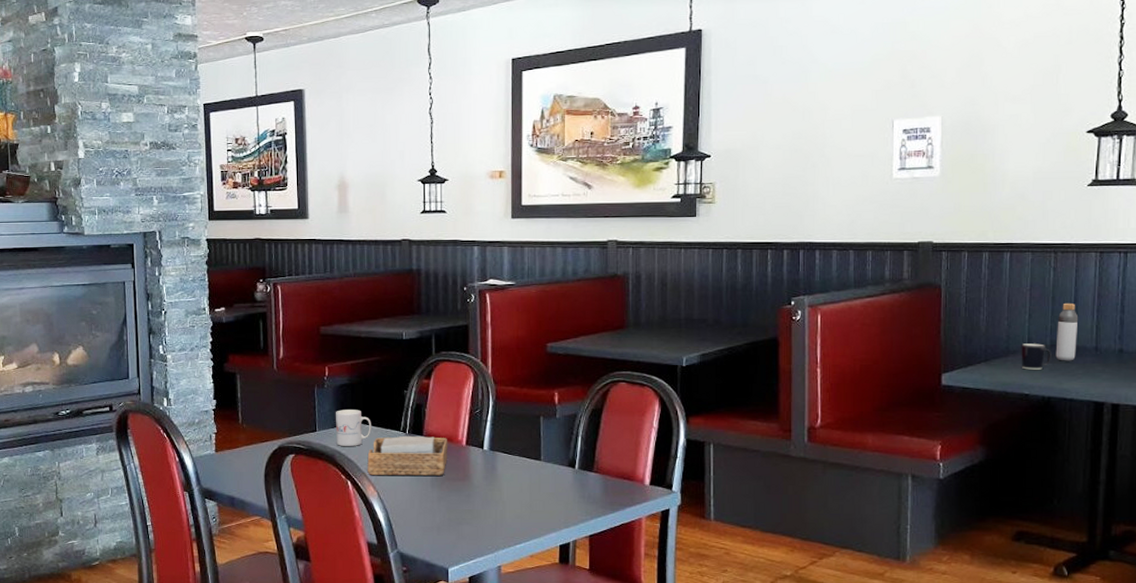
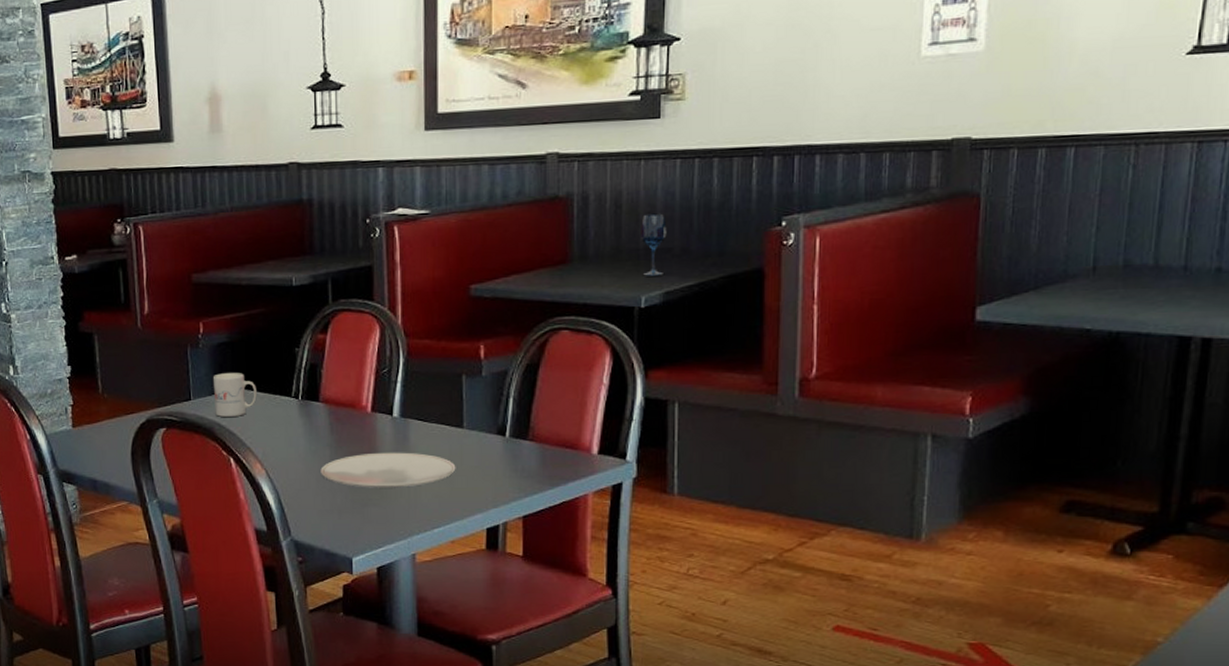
napkin holder: present [367,435,448,476] -> none [252,402,350,451]
plate: none [423,479,535,510] -> present [320,452,456,488]
wineglass: none [682,291,702,341] -> present [641,213,667,276]
mug: present [1021,343,1051,371] -> none [1082,264,1124,299]
bottle: present [1055,302,1079,361] -> none [1129,209,1164,286]

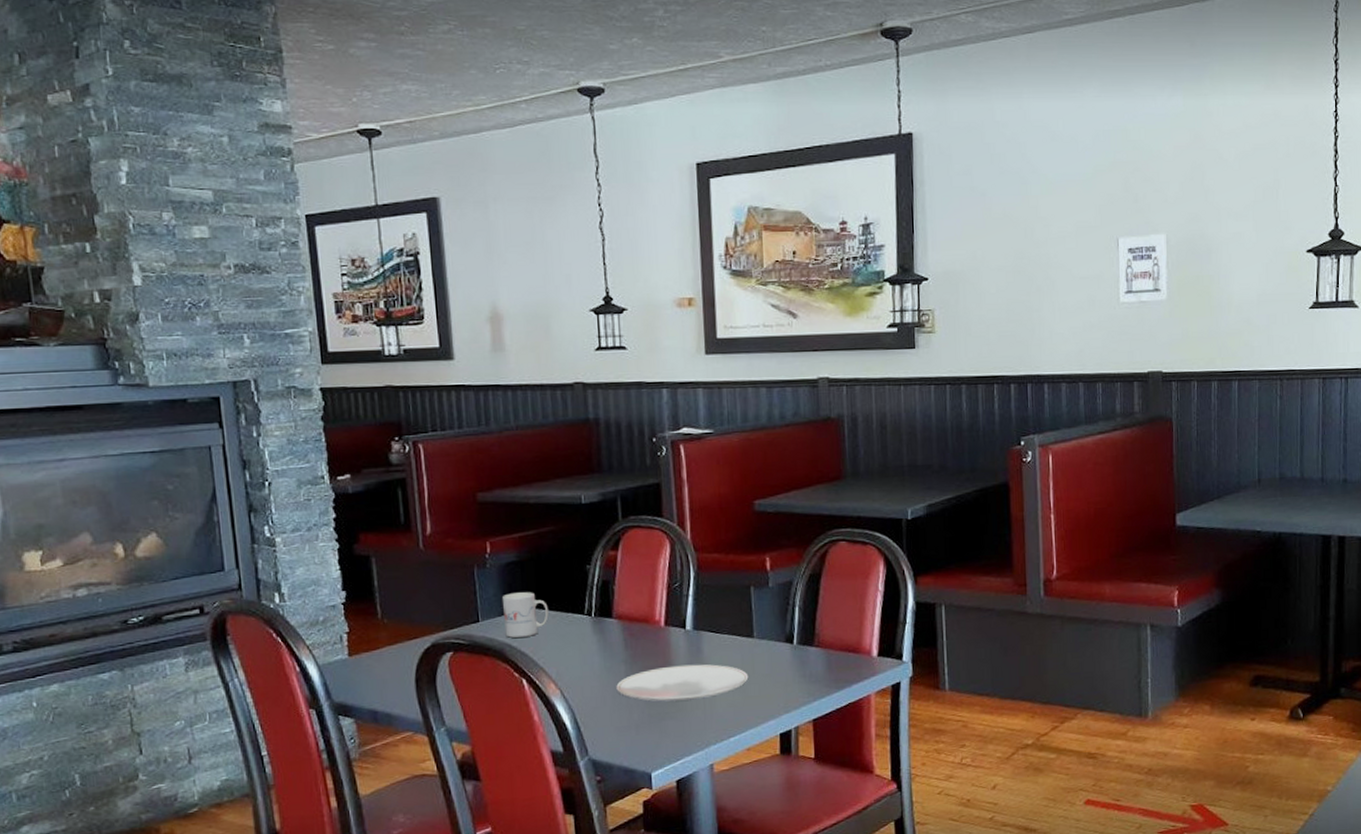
wineglass: present [641,213,667,276] -> none [904,433,927,491]

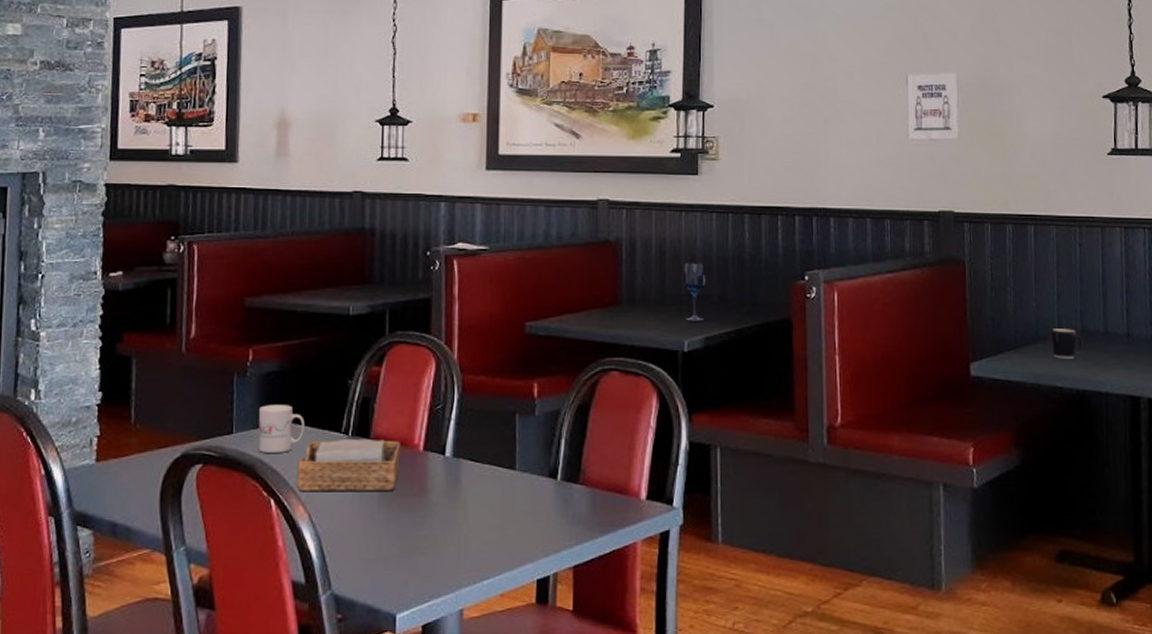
napkin holder: none [545,618,644,671] -> present [297,438,402,492]
plate: present [616,664,749,702] -> none [367,495,508,535]
wineglass: none [904,433,927,491] -> present [683,262,706,321]
mug: none [1252,477,1281,506] -> present [1051,328,1083,360]

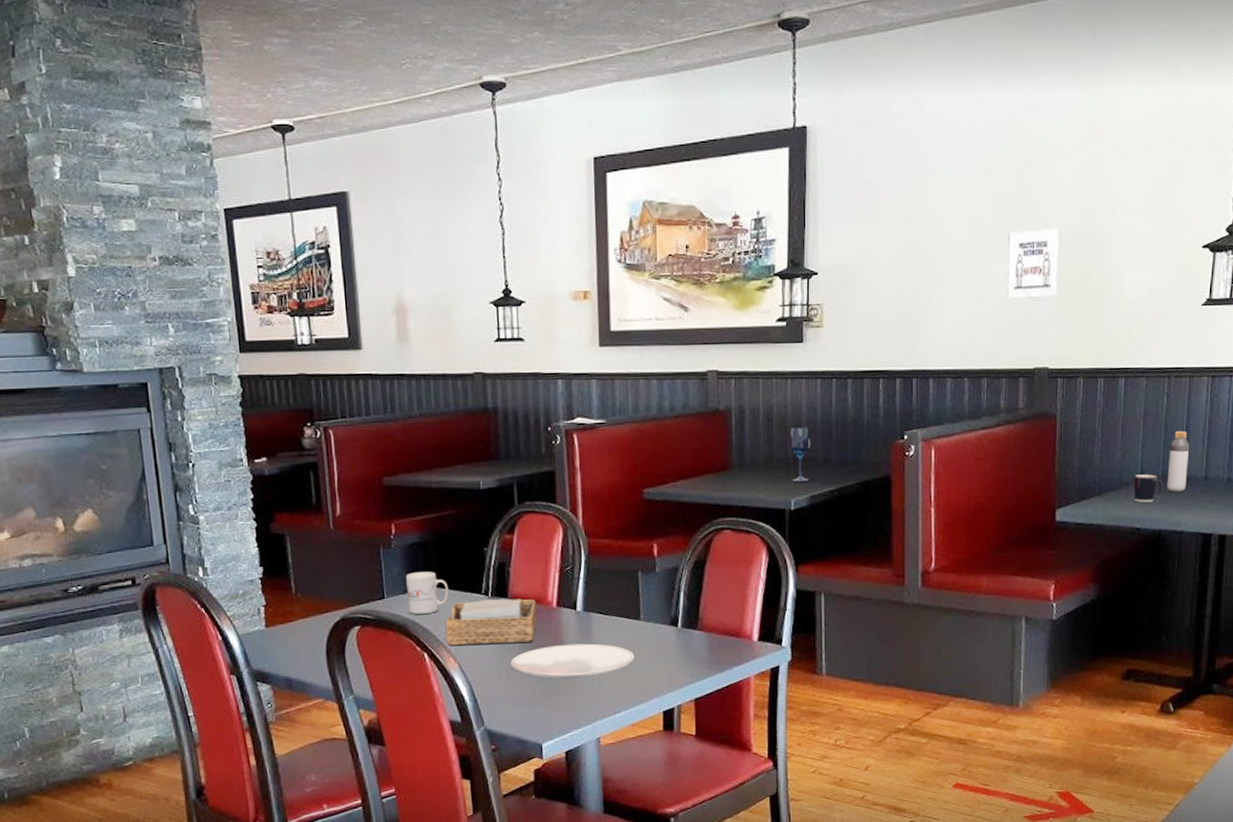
plate: none [367,495,508,535] -> present [511,643,635,678]
bottle: none [1086,283,1108,349] -> present [1167,430,1190,492]

